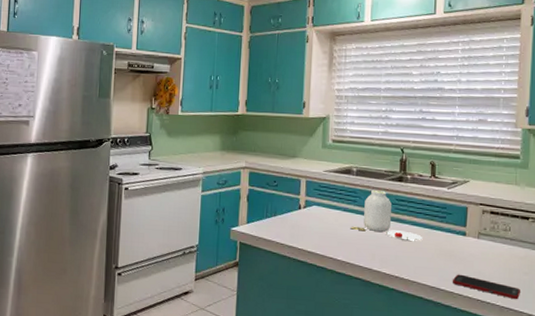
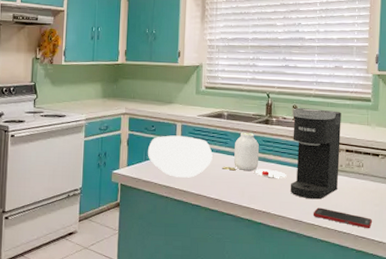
bowl: none [269,191,340,238] -> present [148,135,213,178]
coffee maker: none [427,164,486,266] -> present [291,108,341,200]

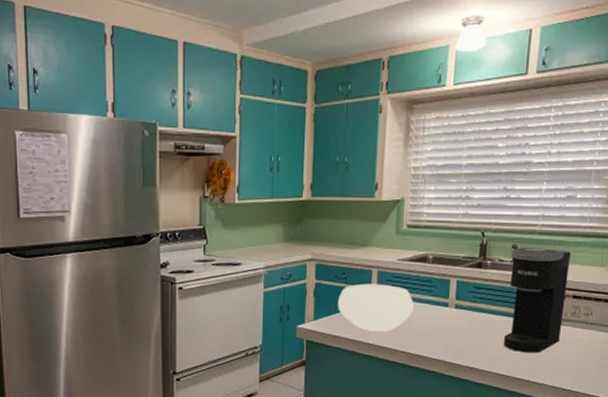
jar: present [222,133,287,178] -> none [424,279,501,330]
cell phone: present [314,207,372,229] -> none [529,362,597,385]

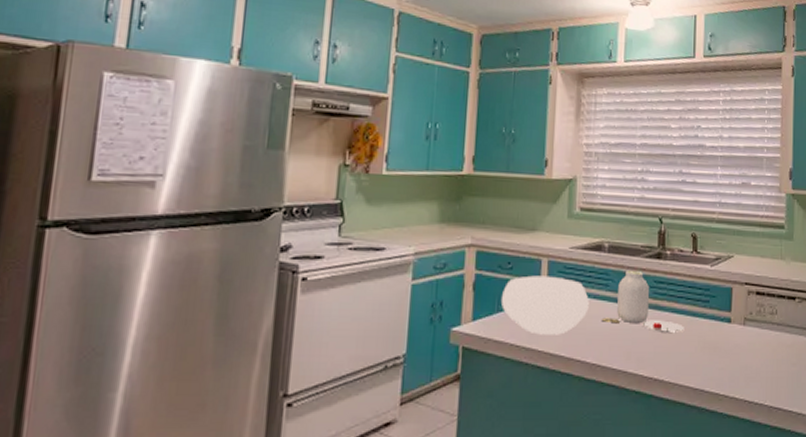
jar: none [424,279,501,330] -> present [601,271,685,332]
coffee maker: present [504,248,571,353] -> none [689,237,750,360]

